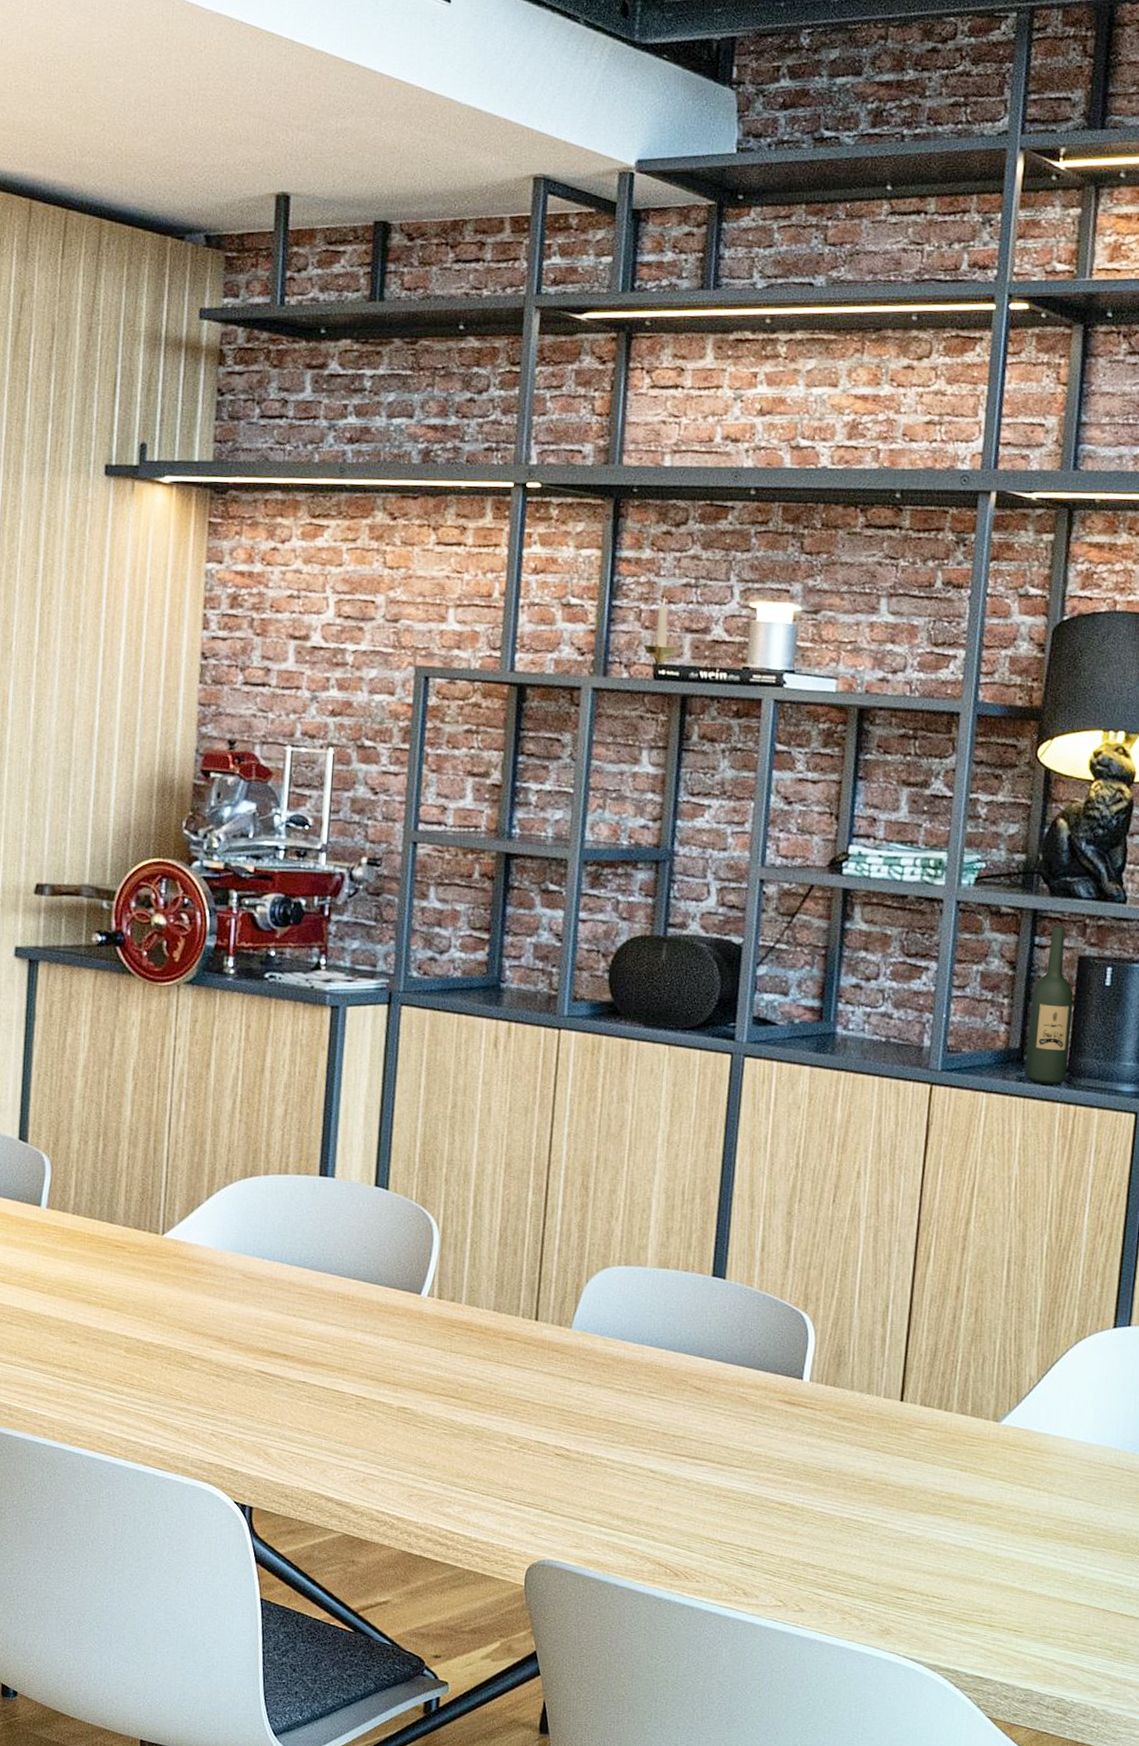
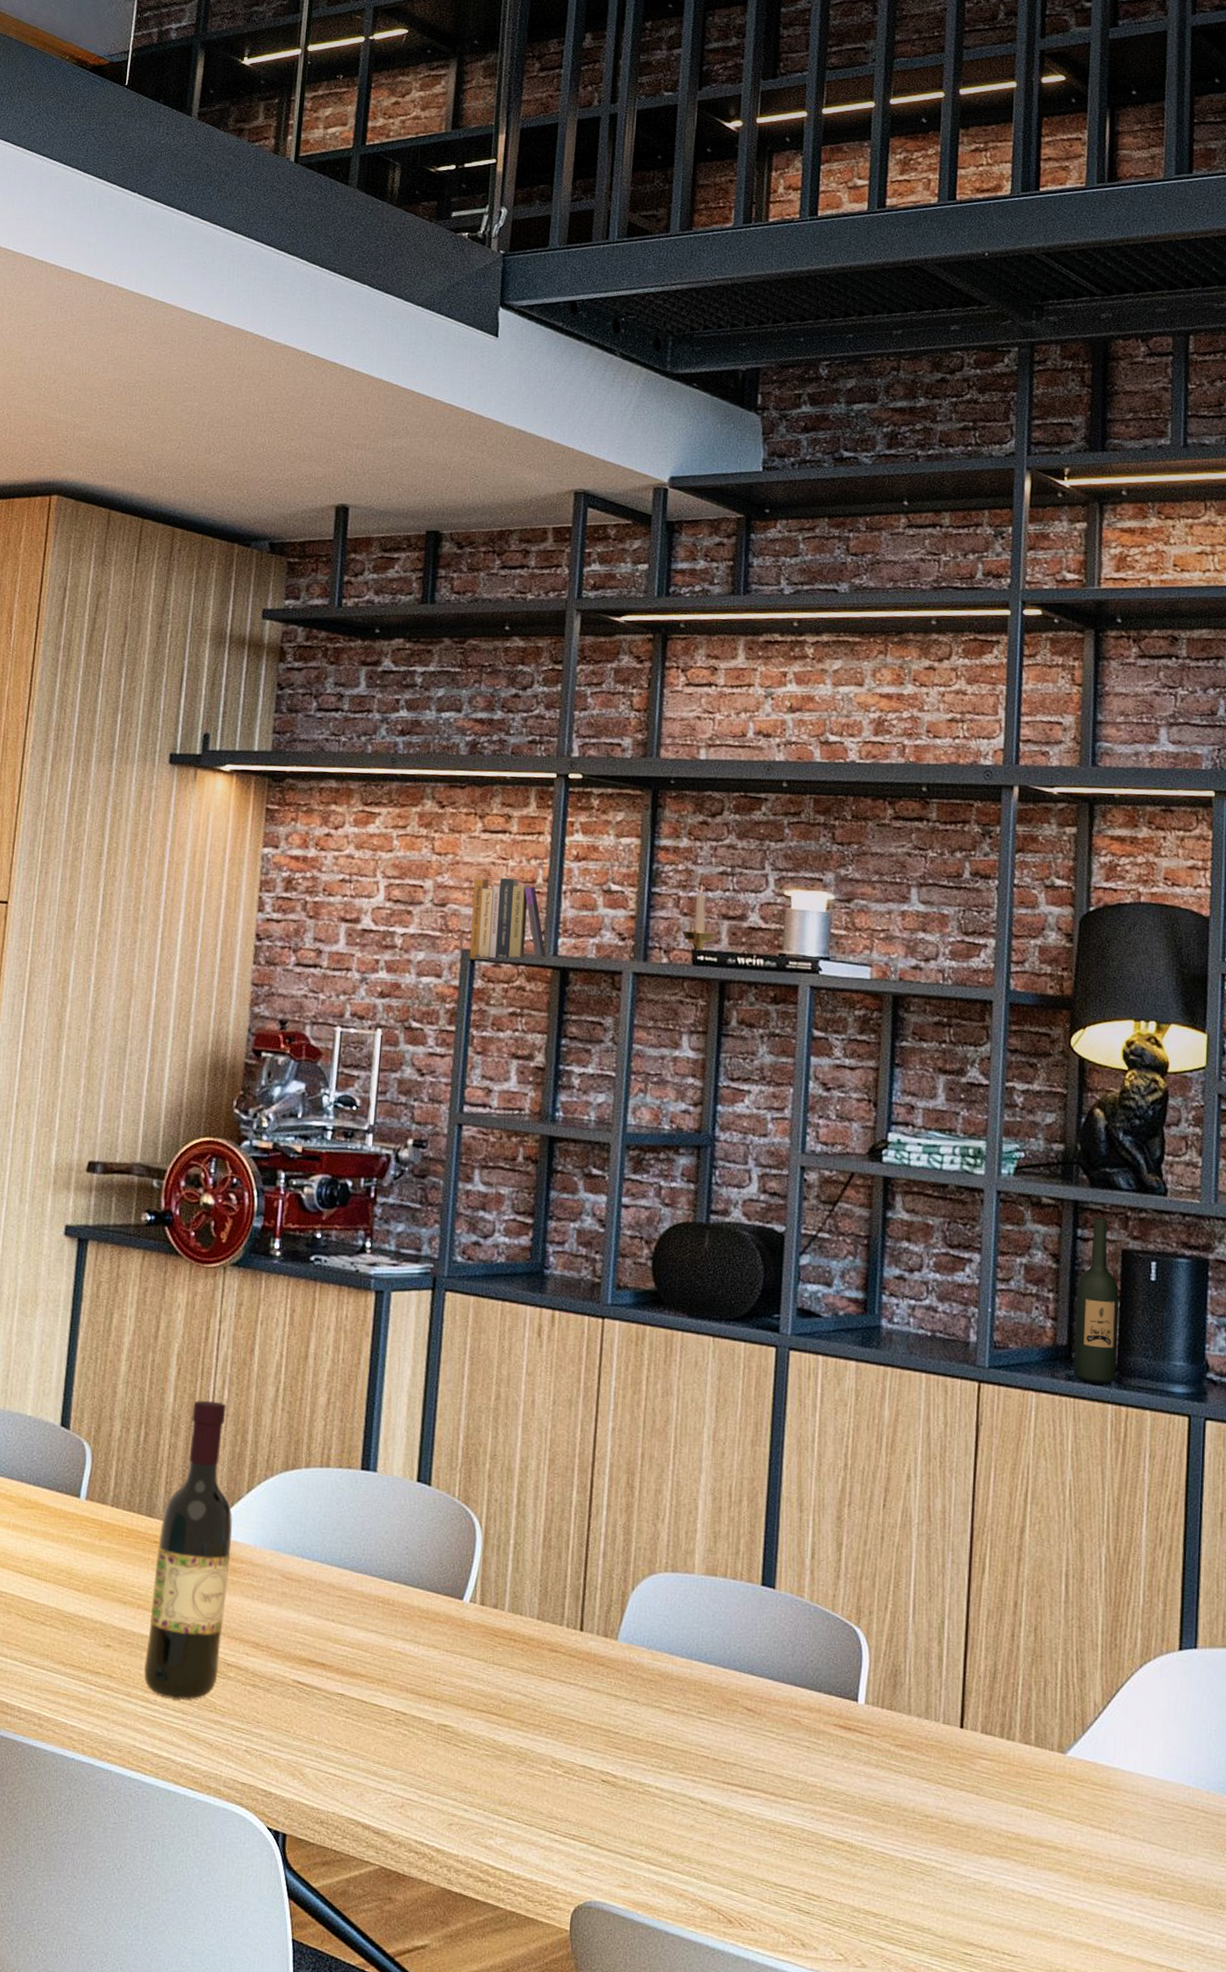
wine bottle: none [110,1113,193,1389] -> present [144,1400,233,1700]
books: none [423,592,504,678] -> present [469,878,547,961]

